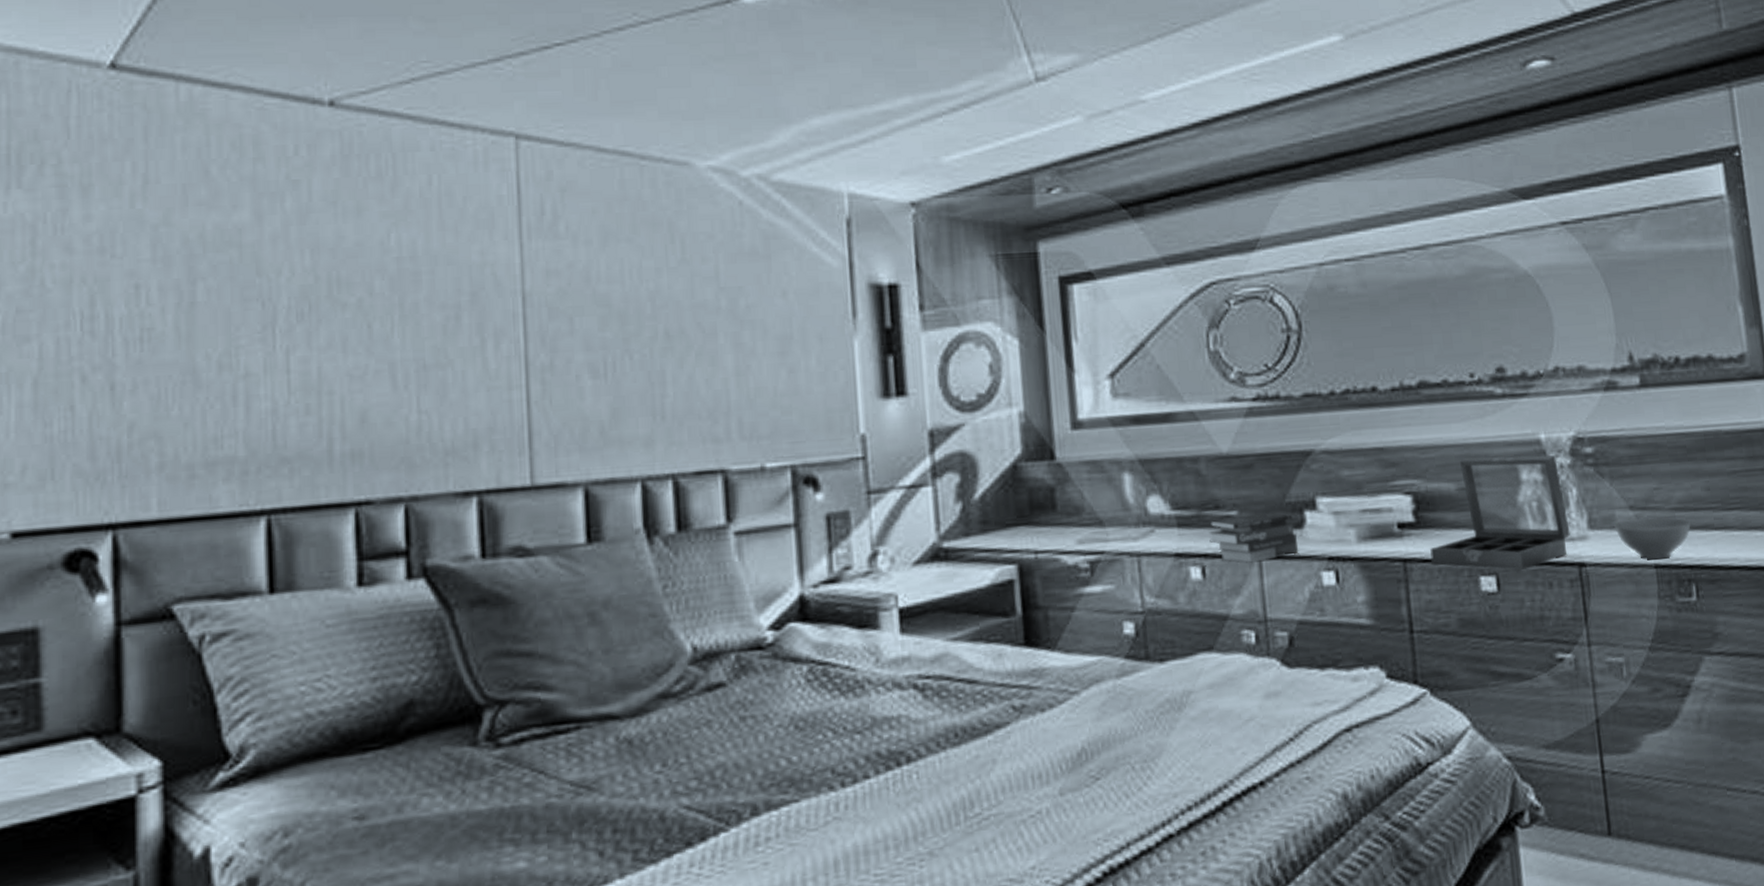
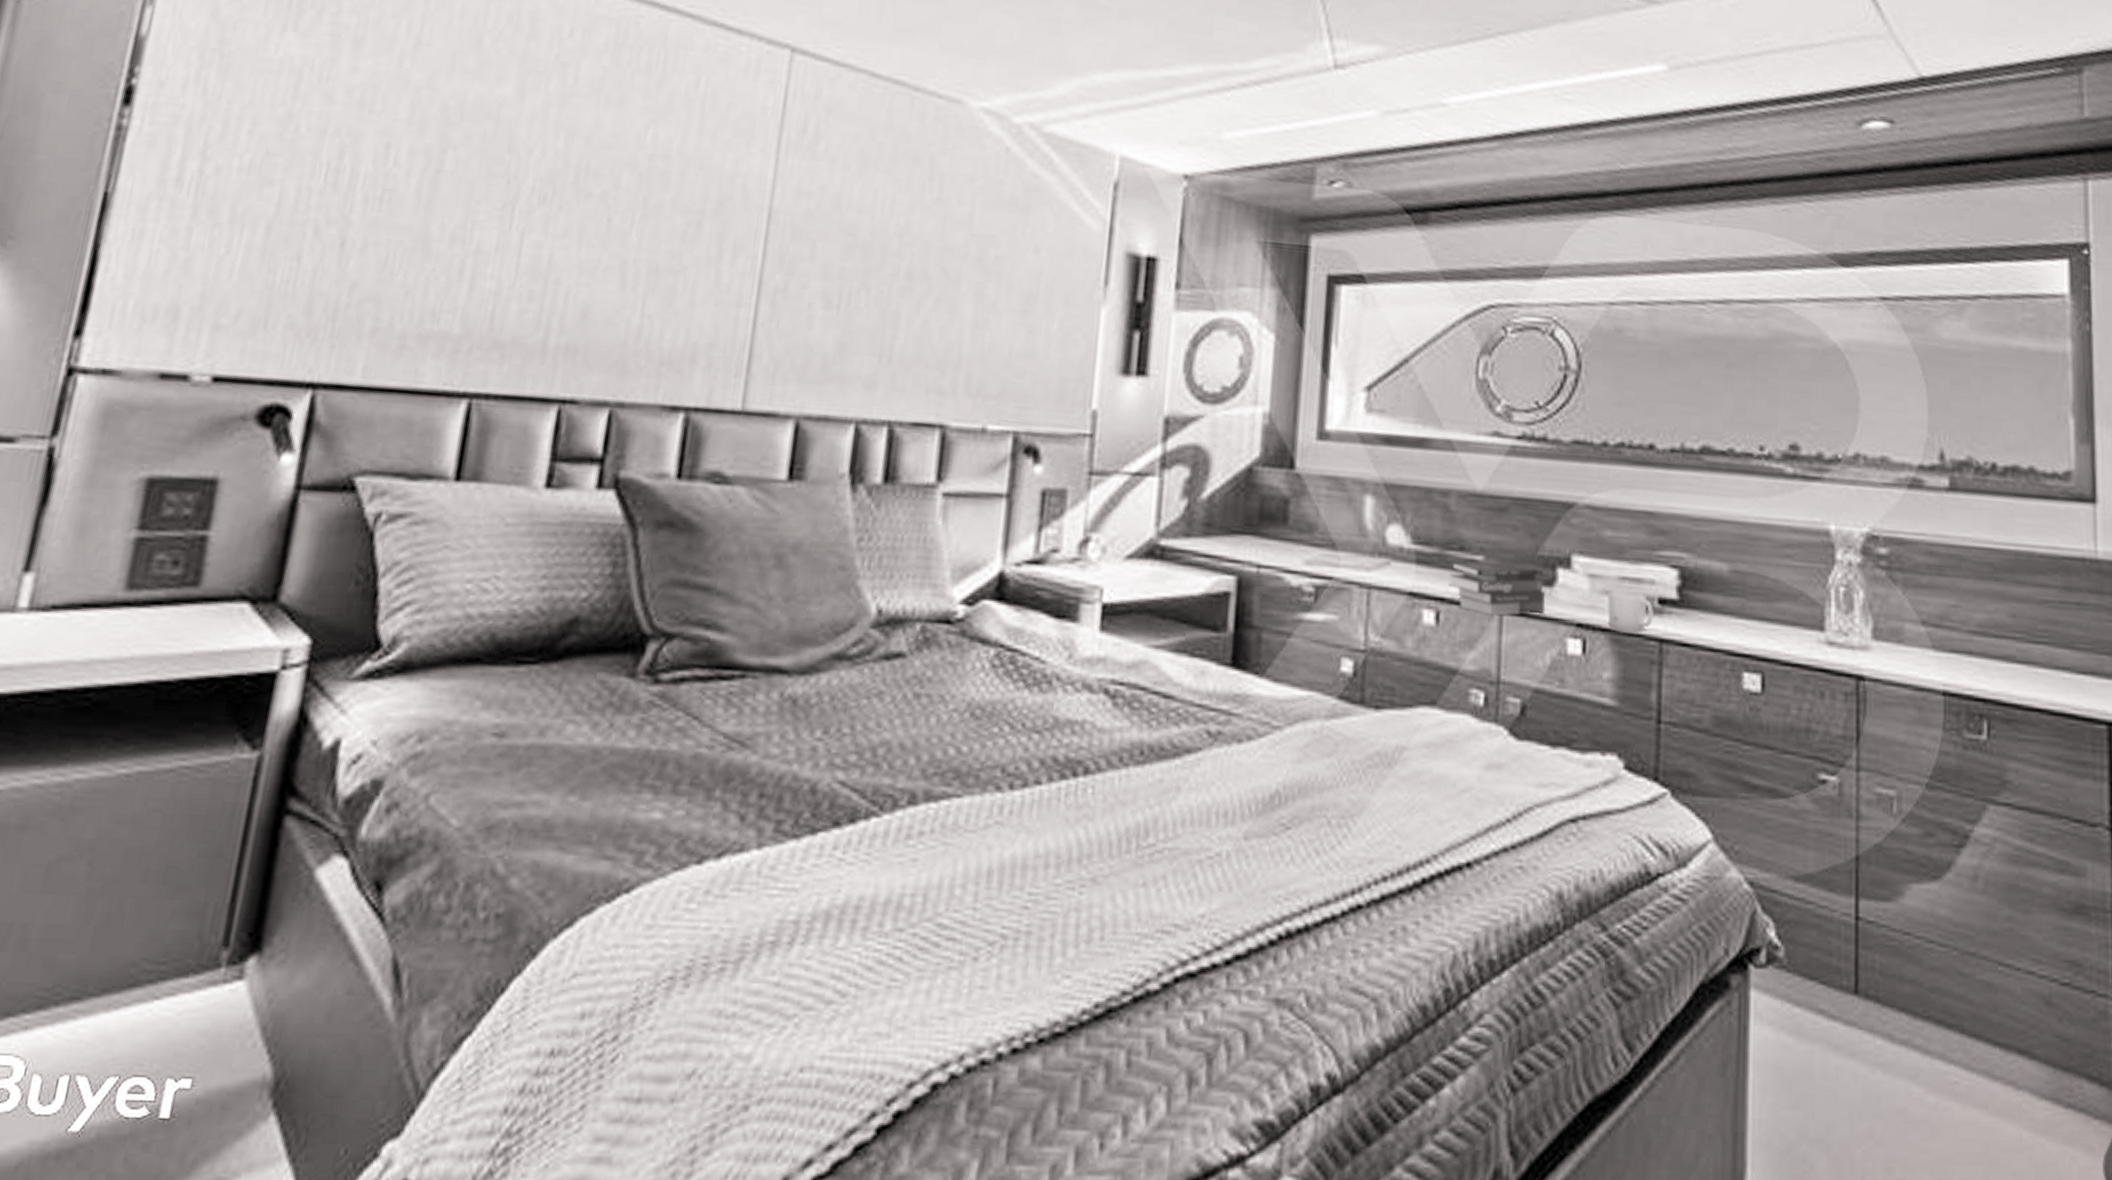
mug: none [1352,520,1395,560] -> present [1607,589,1654,635]
jewelry box: present [1430,455,1571,570] -> none [1691,537,1851,672]
bowl: present [1614,517,1692,561] -> none [1902,635,1991,688]

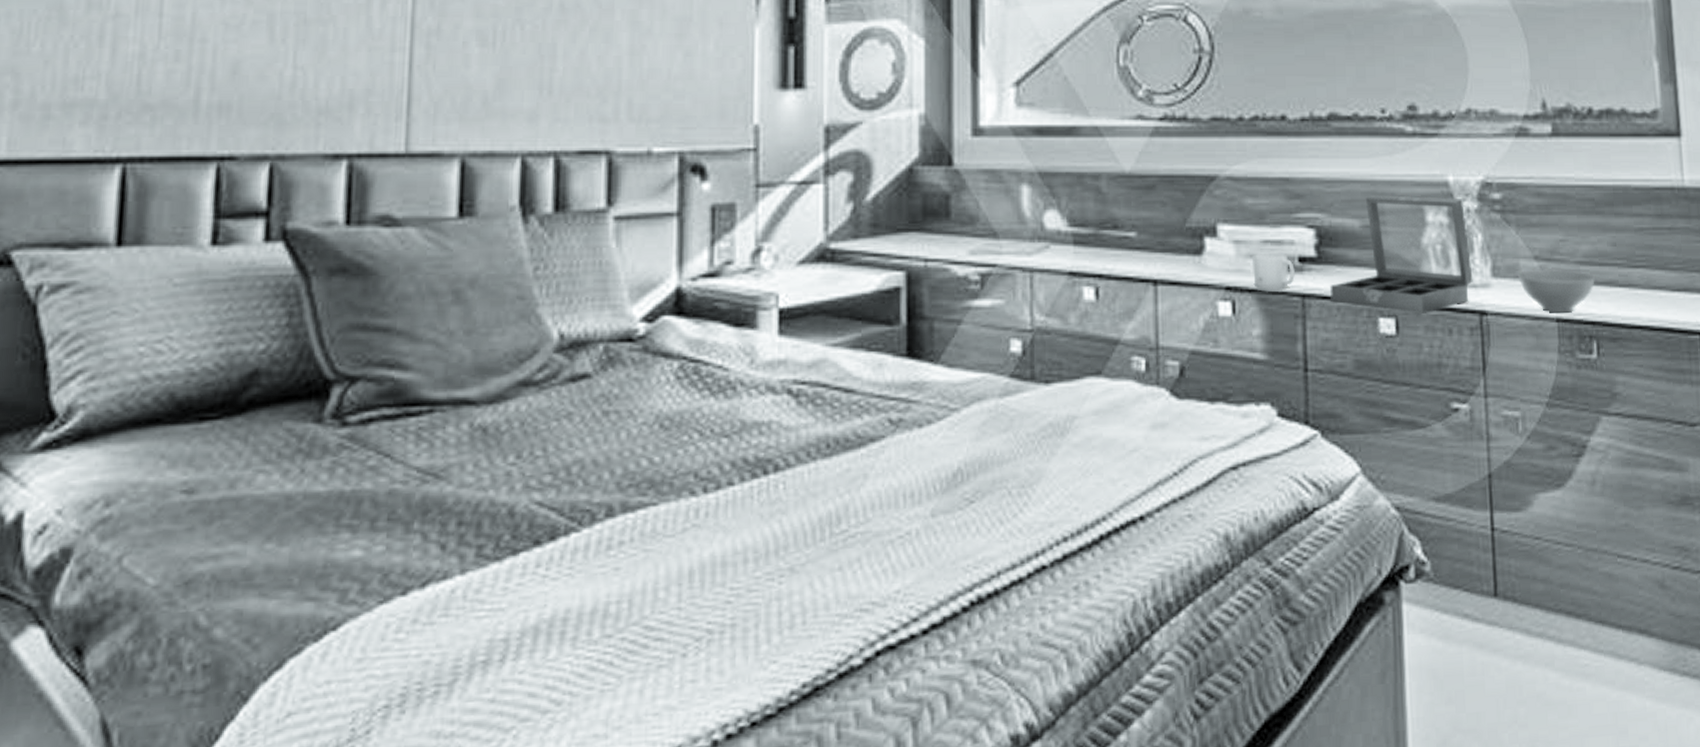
books: present [1449,562,1546,617] -> none [1105,237,1196,288]
jewelry box: none [1691,537,1851,672] -> present [1330,194,1473,314]
bowl: none [1902,635,1991,688] -> present [1518,269,1596,314]

